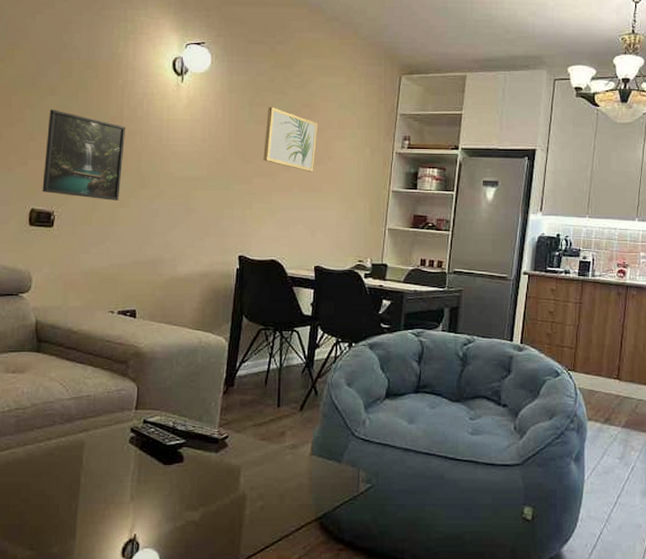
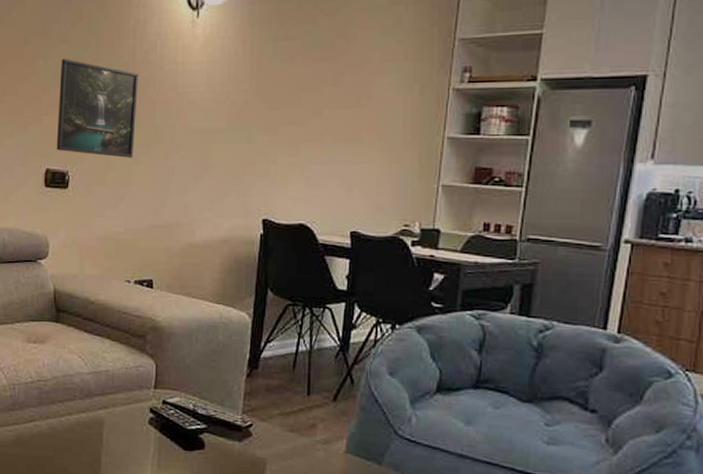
wall art: present [263,106,318,172] -> none [290,40,355,117]

